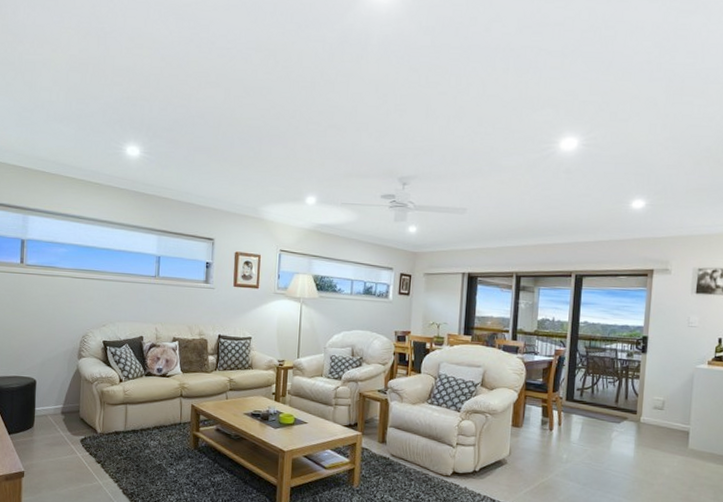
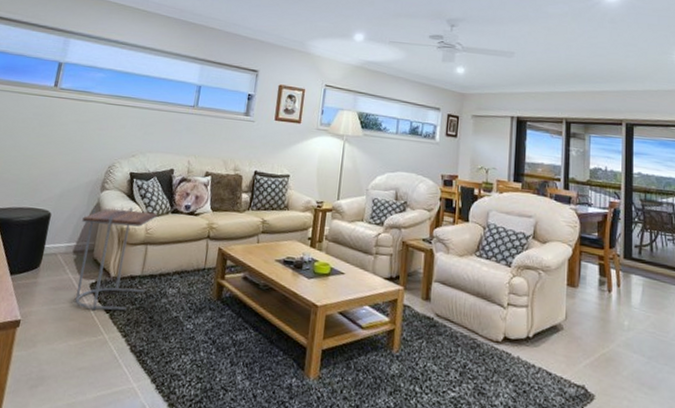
side table: none [65,372,132,462] -> present [75,207,157,311]

